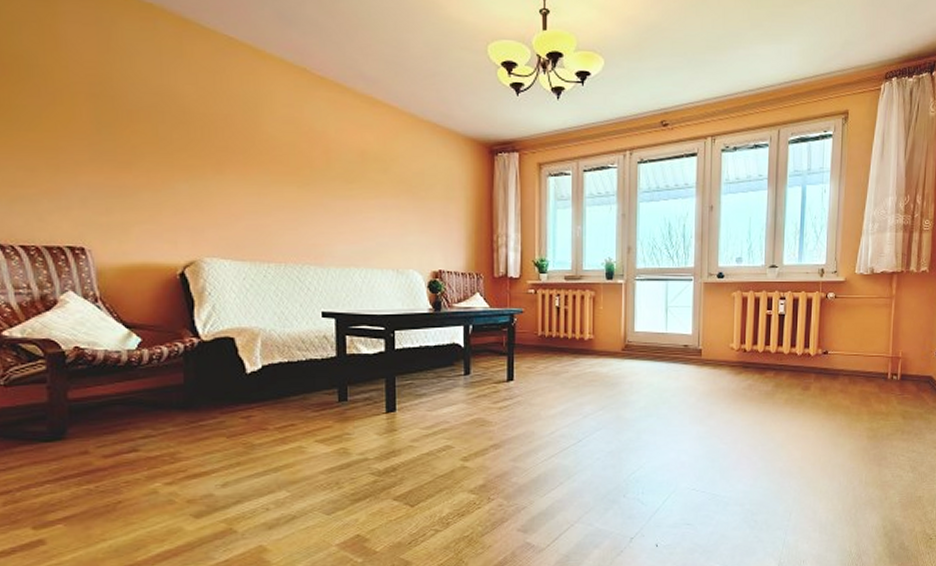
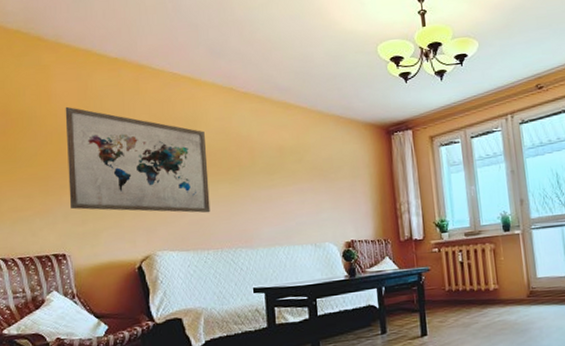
wall art: none [79,58,273,219] -> present [65,106,211,213]

